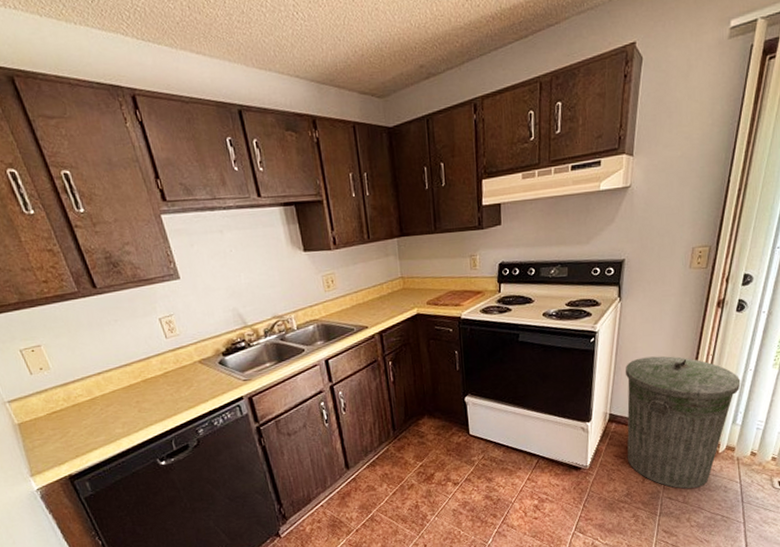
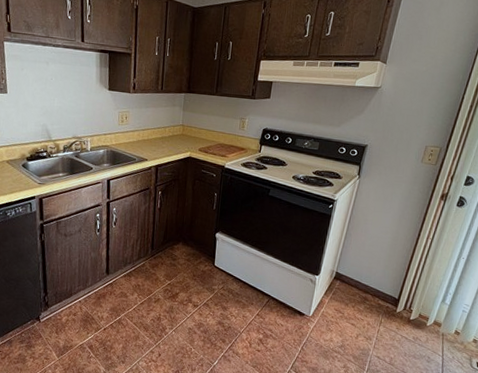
trash can: present [625,356,741,489] -> none [345,229,454,353]

